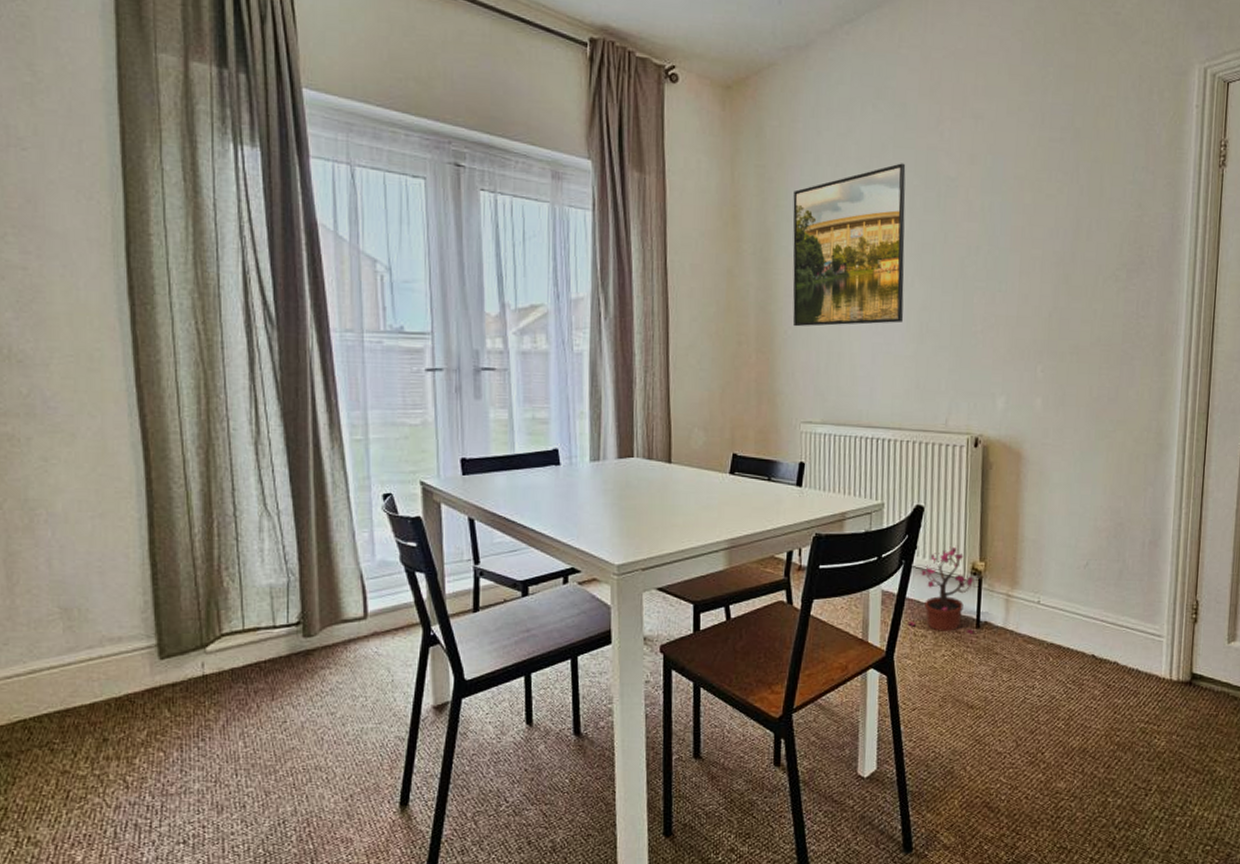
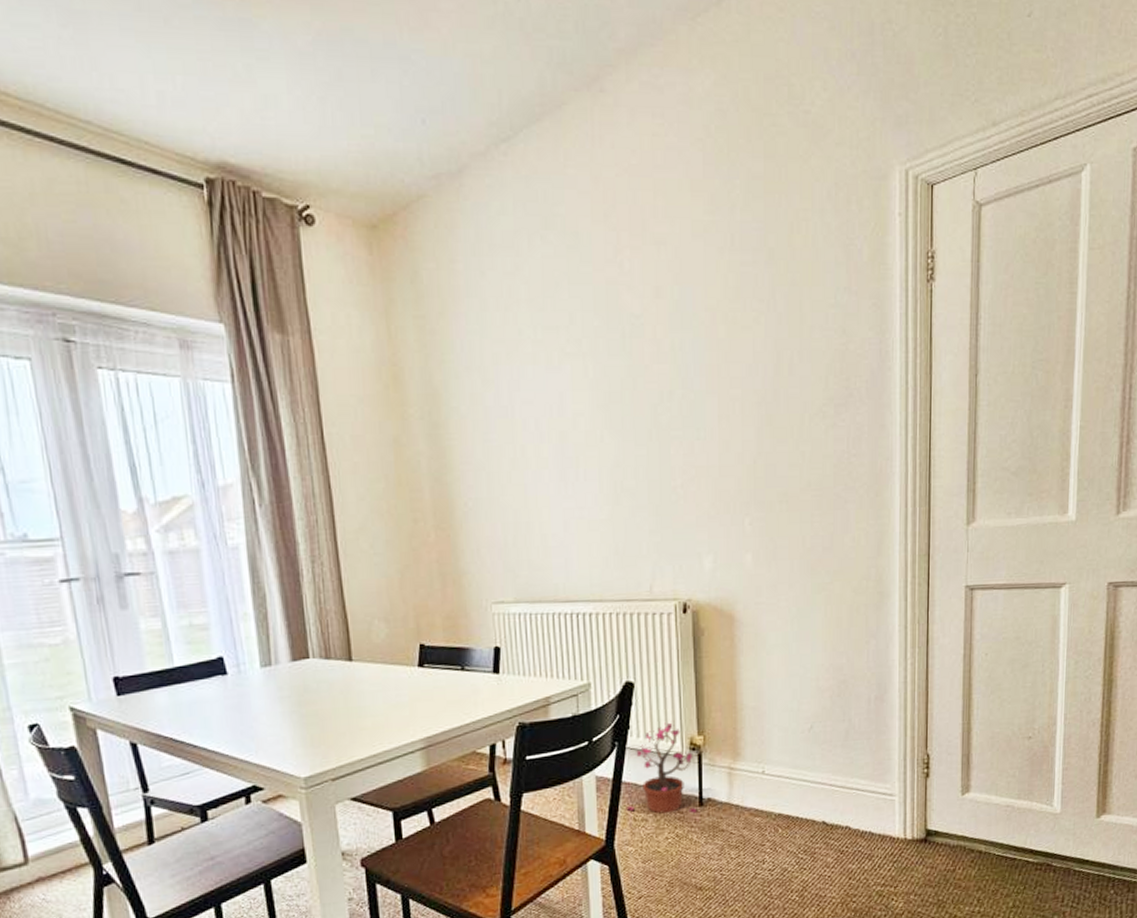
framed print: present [792,163,906,327] -> none [460,302,596,498]

